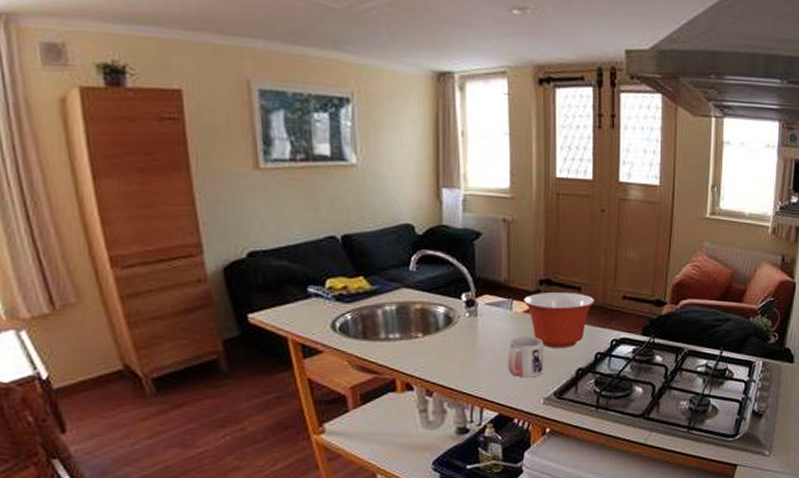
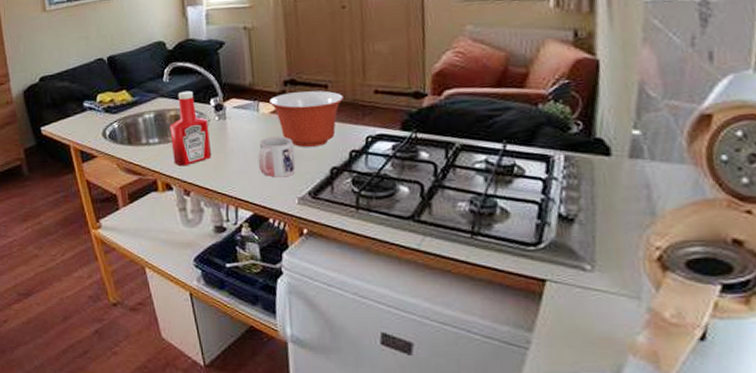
ketchup bottle: none [414,283,459,365] -> present [169,90,211,167]

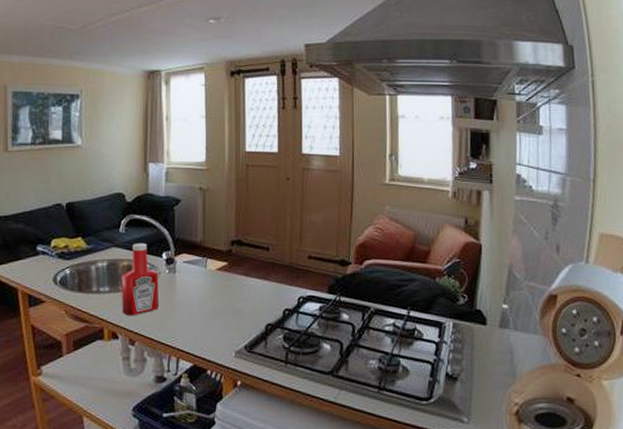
mug: present [258,137,296,178] -> none [201,293,235,331]
mixing bowl: present [269,90,343,147] -> none [217,252,282,303]

